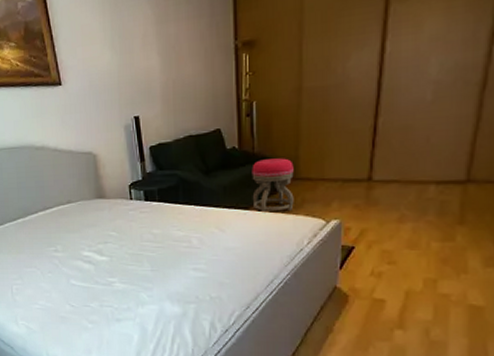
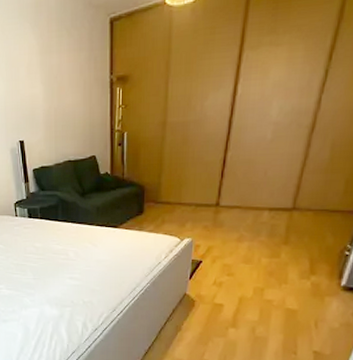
stool: present [252,158,294,214] -> none [121,184,156,232]

